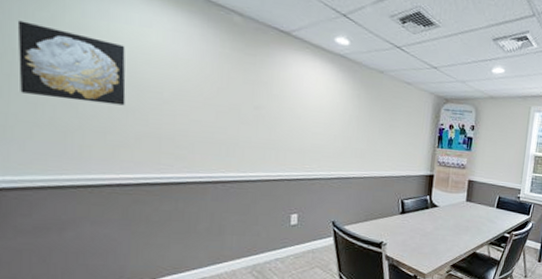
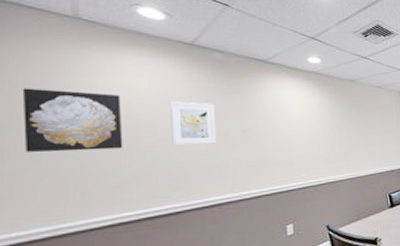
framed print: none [178,62,227,117] -> present [169,101,217,146]

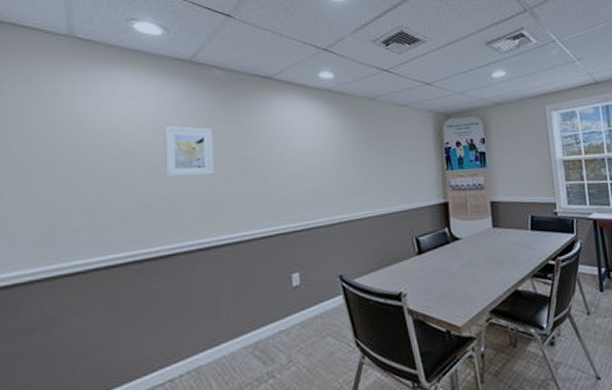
wall art: present [22,88,123,152] -> none [12,114,113,185]

